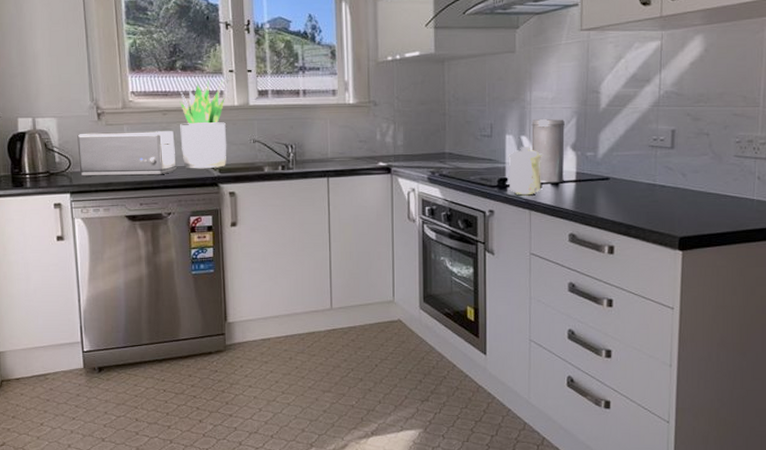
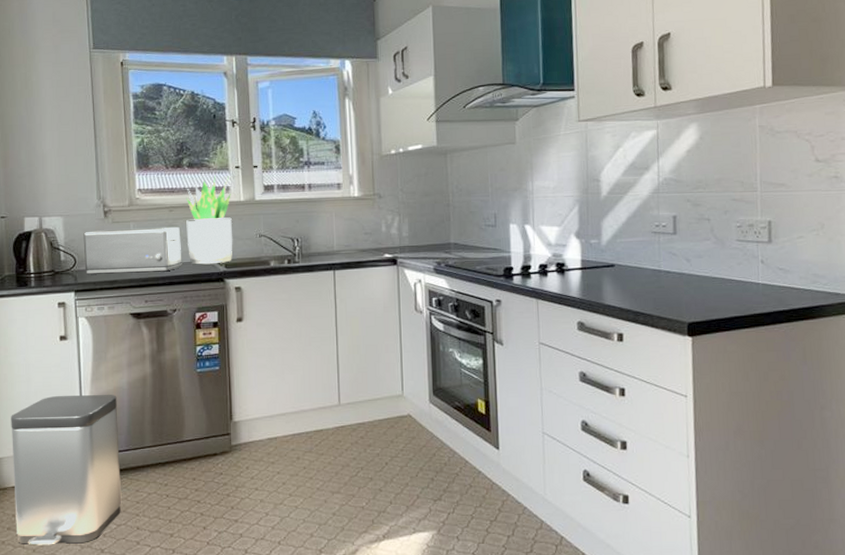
pedal bin: none [11,294,121,433] -> present [11,395,122,544]
mug: present [508,147,542,196] -> none [513,235,547,284]
canister: present [531,119,565,184] -> none [534,207,569,272]

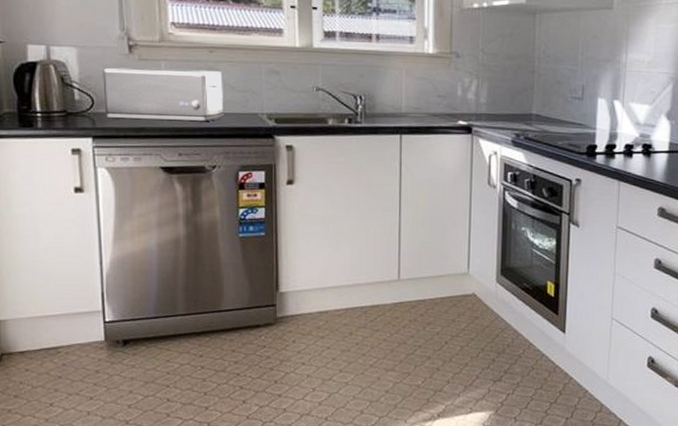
pedal bin: present [11,395,122,544] -> none [15,255,150,414]
planter: present [186,176,233,265] -> none [230,14,285,118]

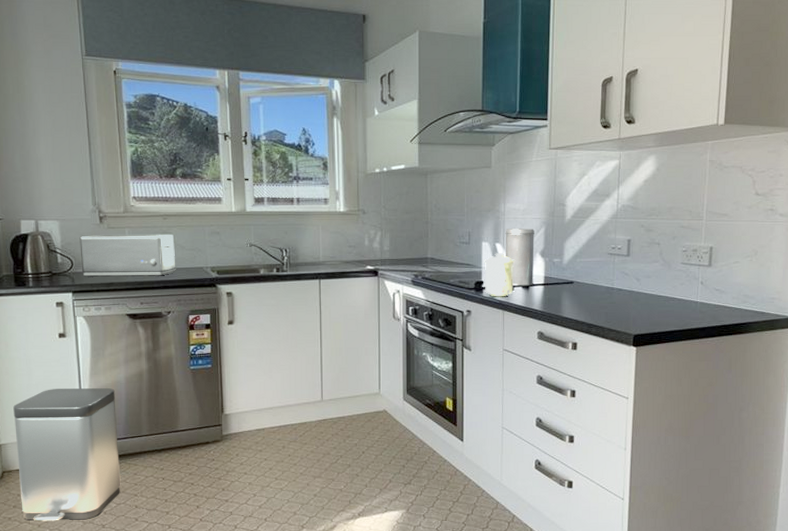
pedal bin: none [15,255,150,414] -> present [13,388,121,520]
mug: none [599,112,635,165] -> present [484,253,514,297]
canister: none [624,84,660,154] -> present [505,229,534,287]

